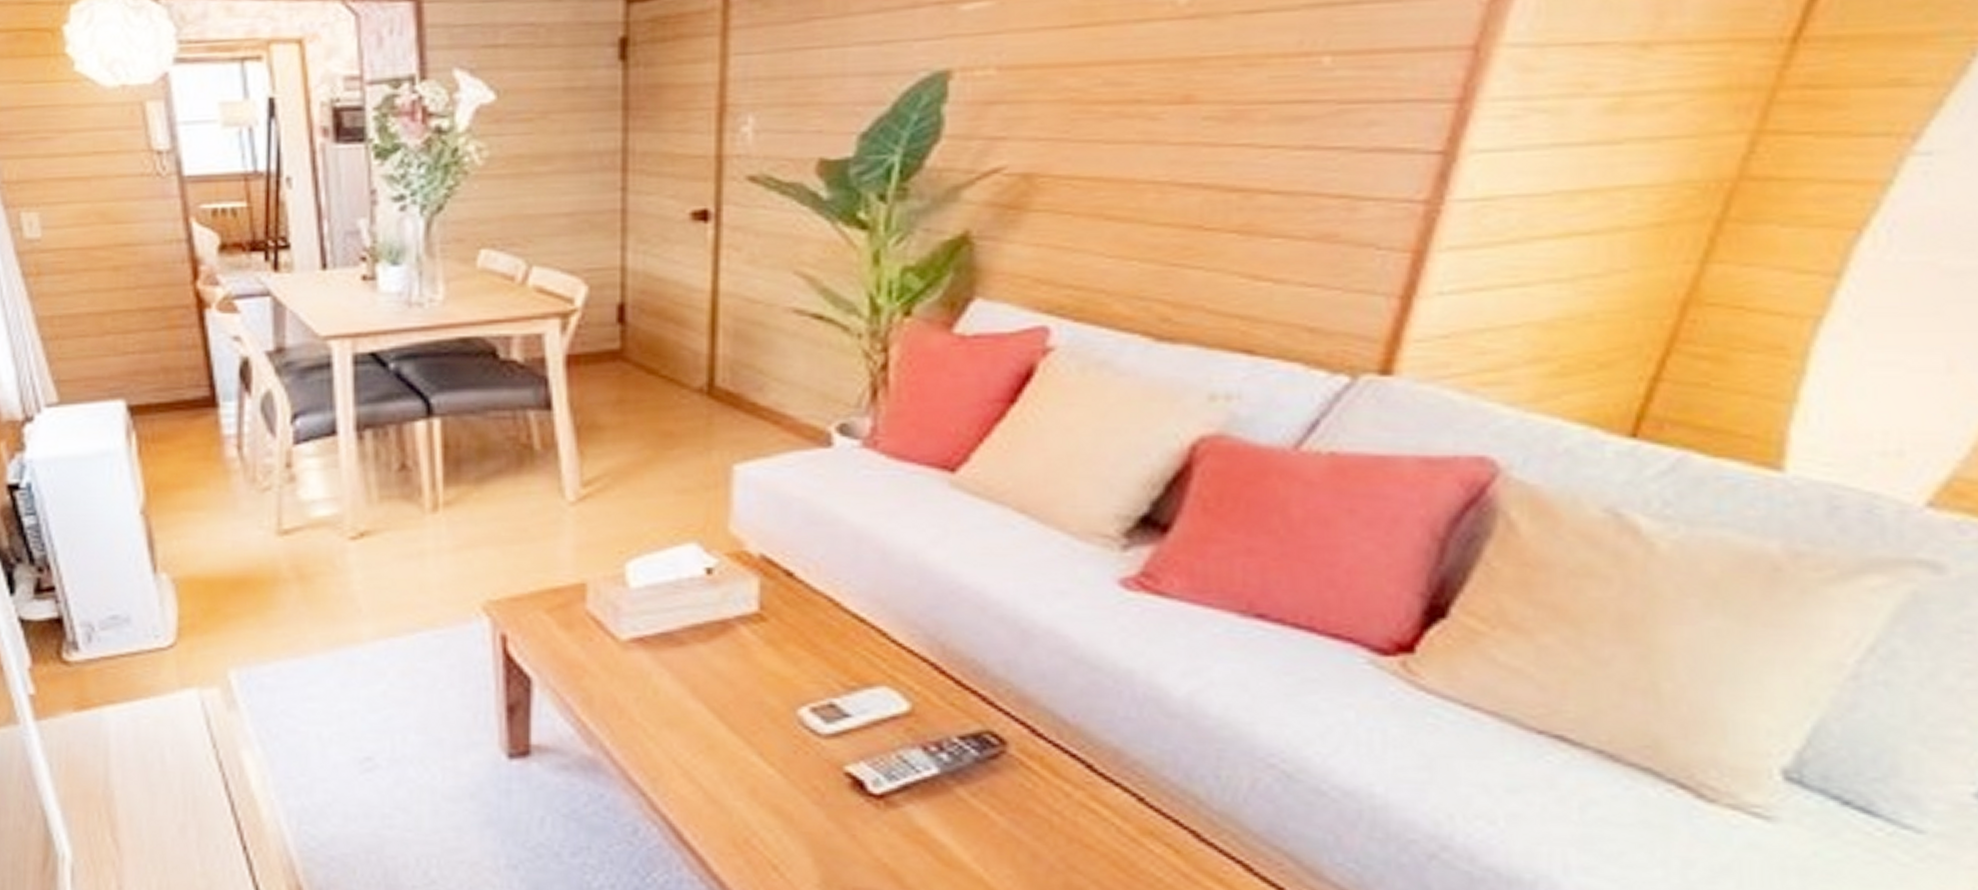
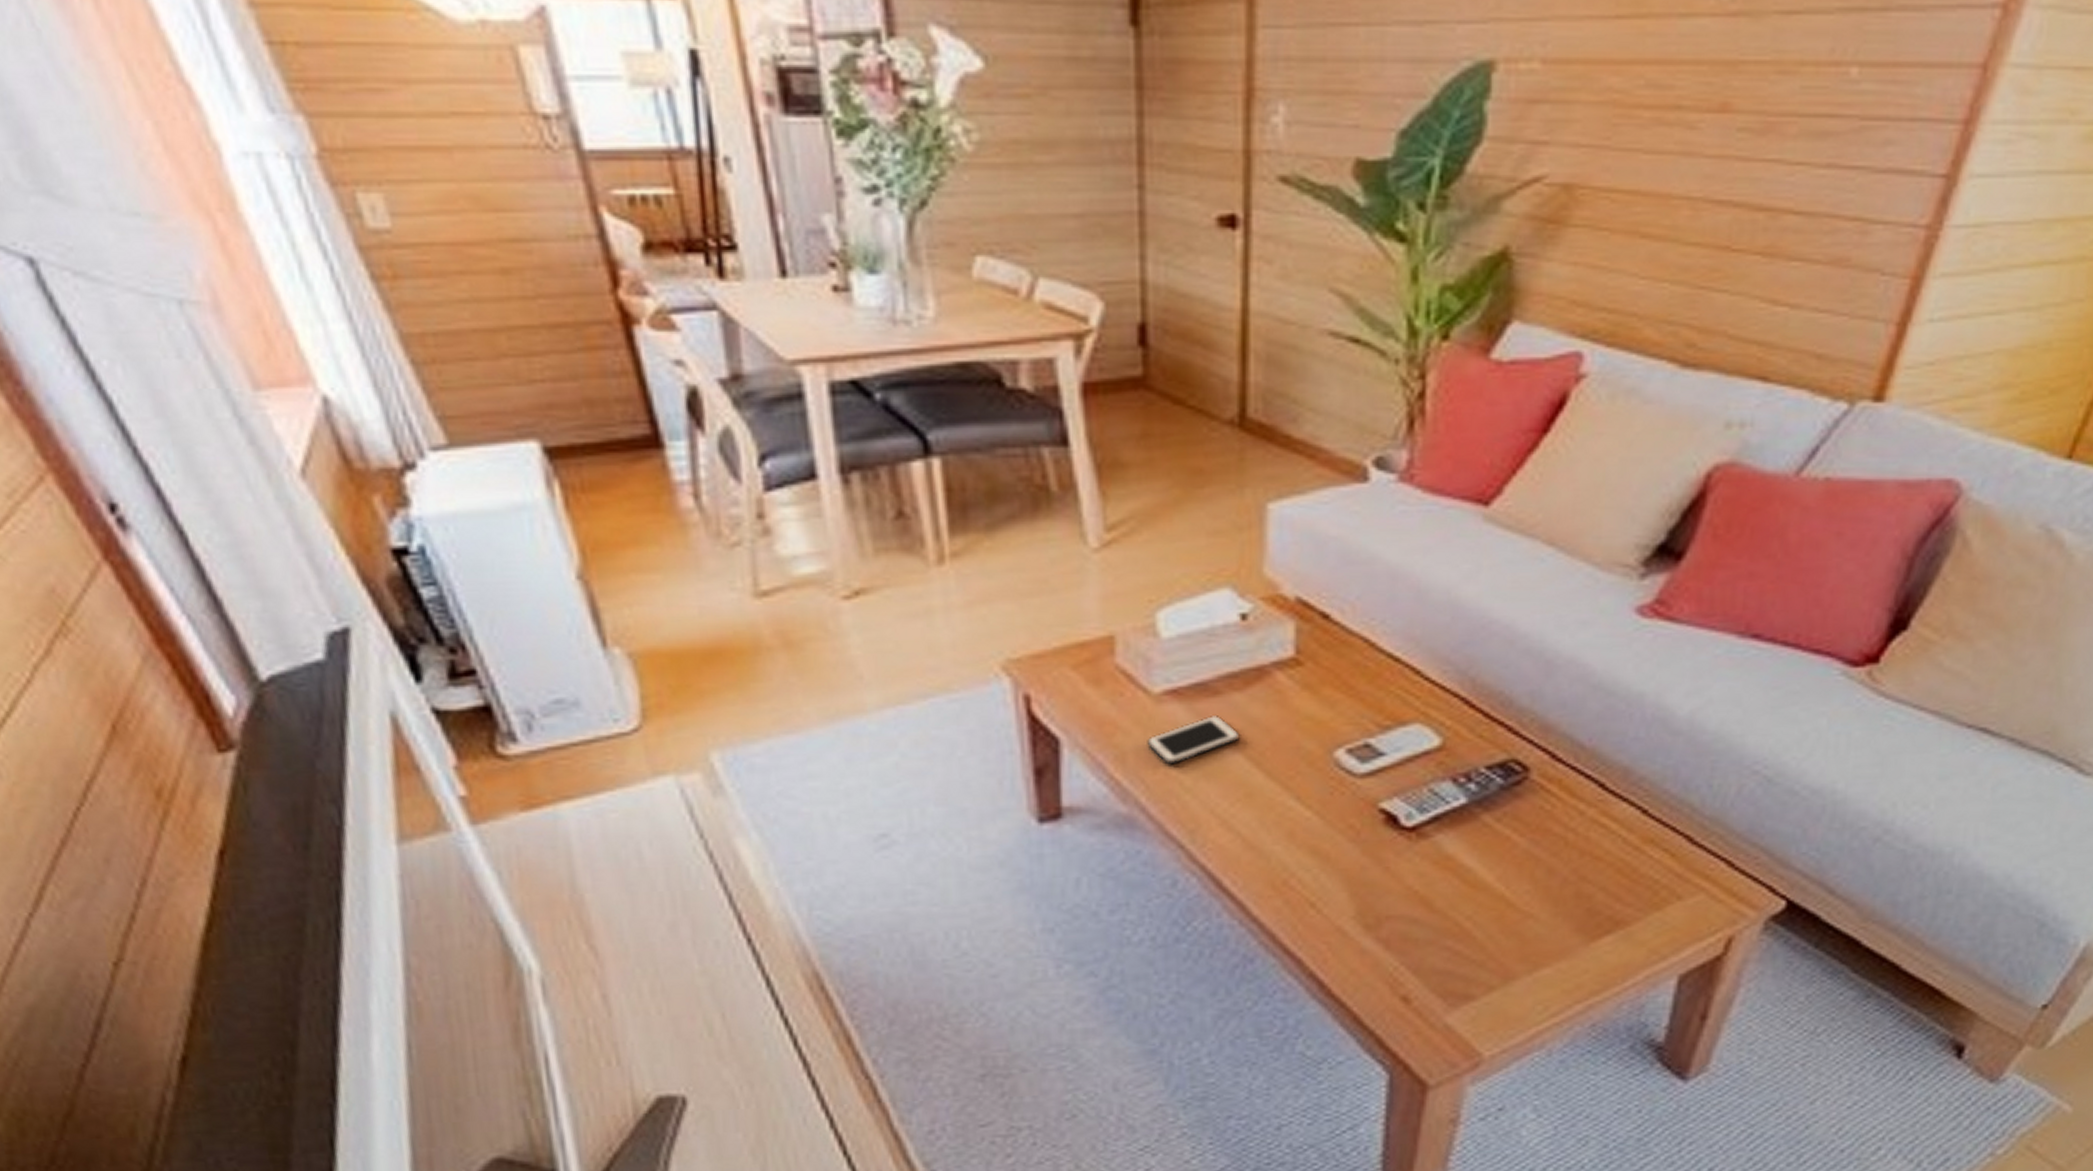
cell phone: none [613,665,703,711] -> present [1147,716,1240,765]

